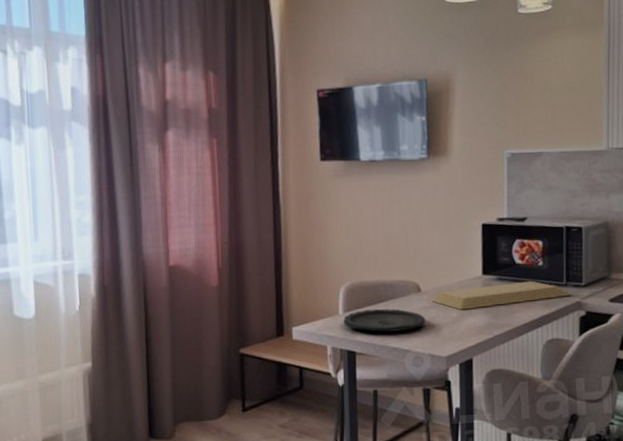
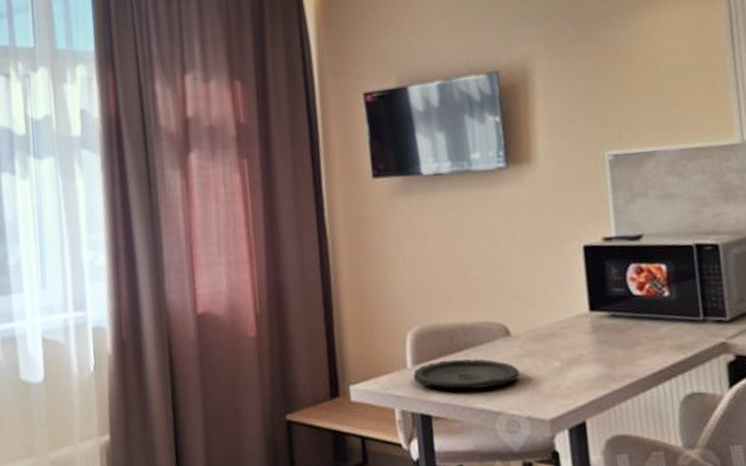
cutting board: present [431,281,572,310] -> none [525,316,713,358]

